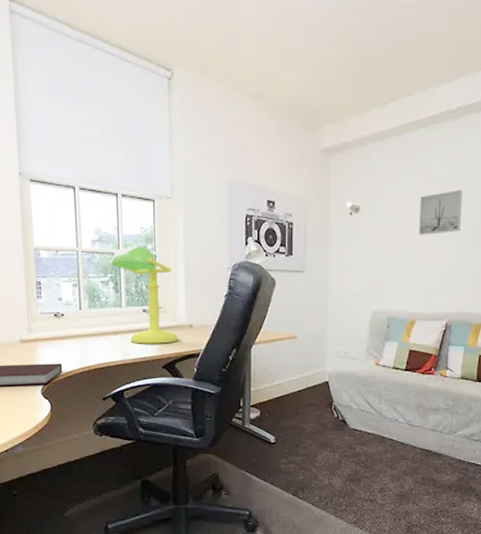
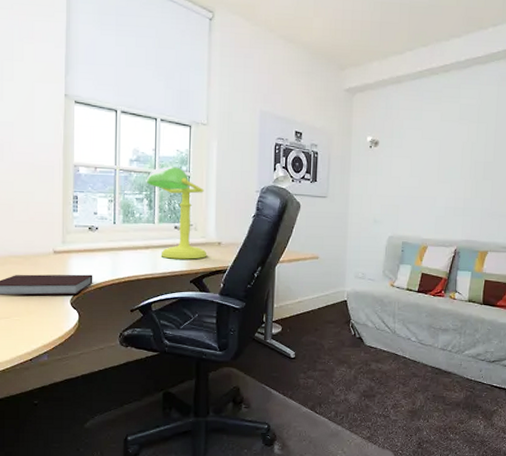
wall art: present [419,189,462,235] -> none [431,130,470,169]

